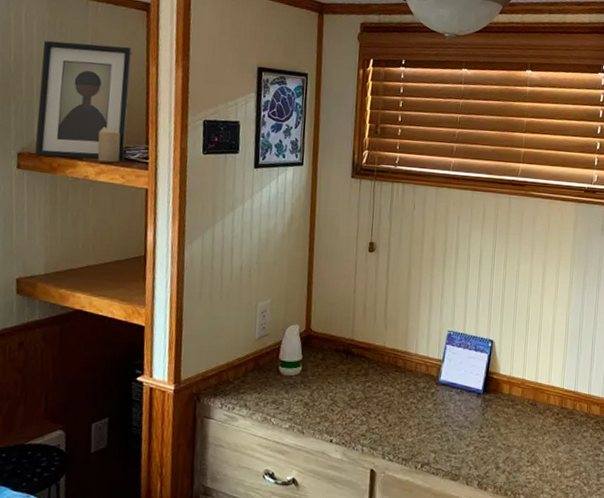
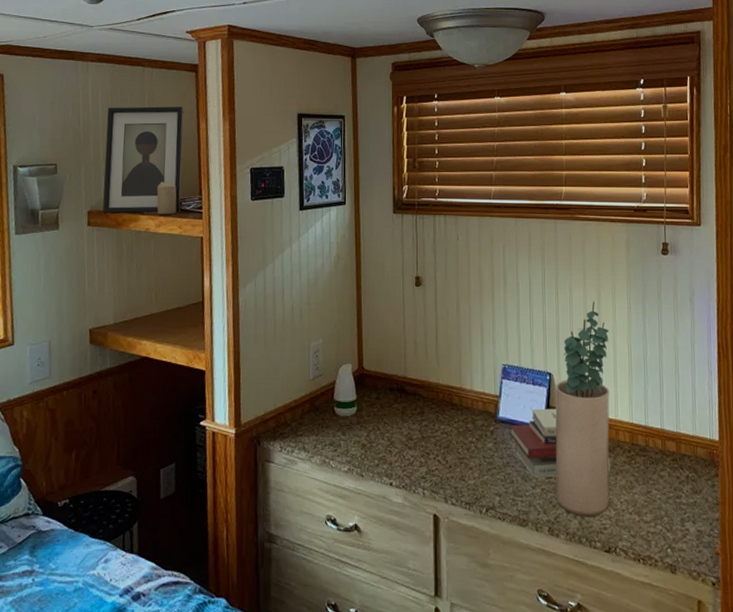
books: none [450,373,540,437] -> present [510,408,611,478]
vase: none [487,274,550,471] -> present [555,301,610,516]

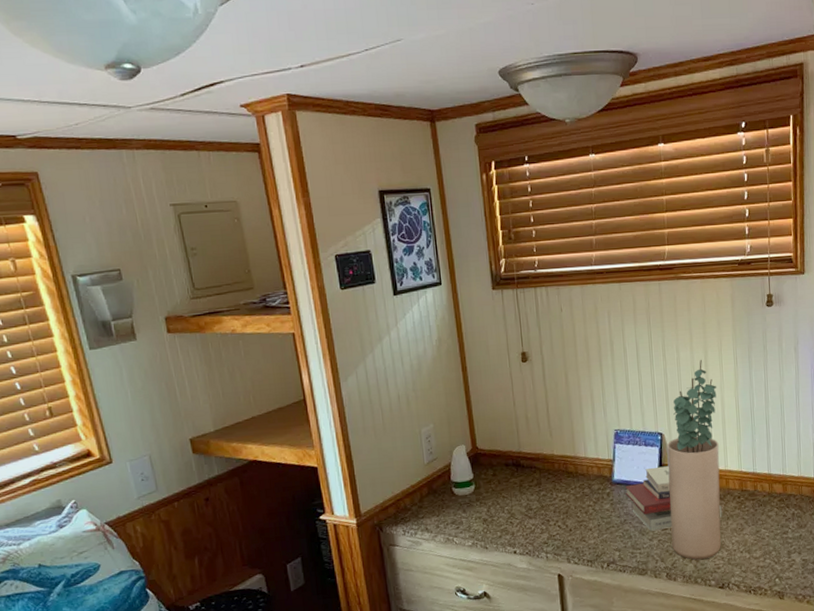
picture frame: present [102,106,184,214] -> none [166,192,266,318]
candle: present [156,181,177,215] -> none [236,277,262,314]

